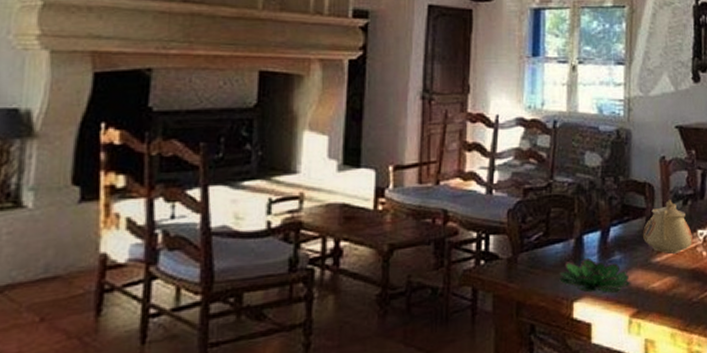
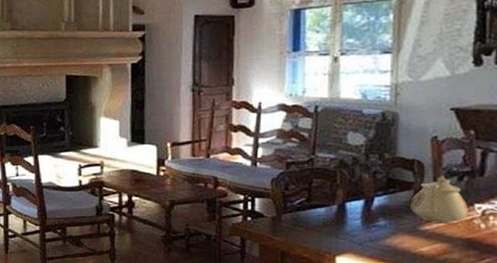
succulent plant: present [559,257,631,294] -> none [322,221,397,253]

